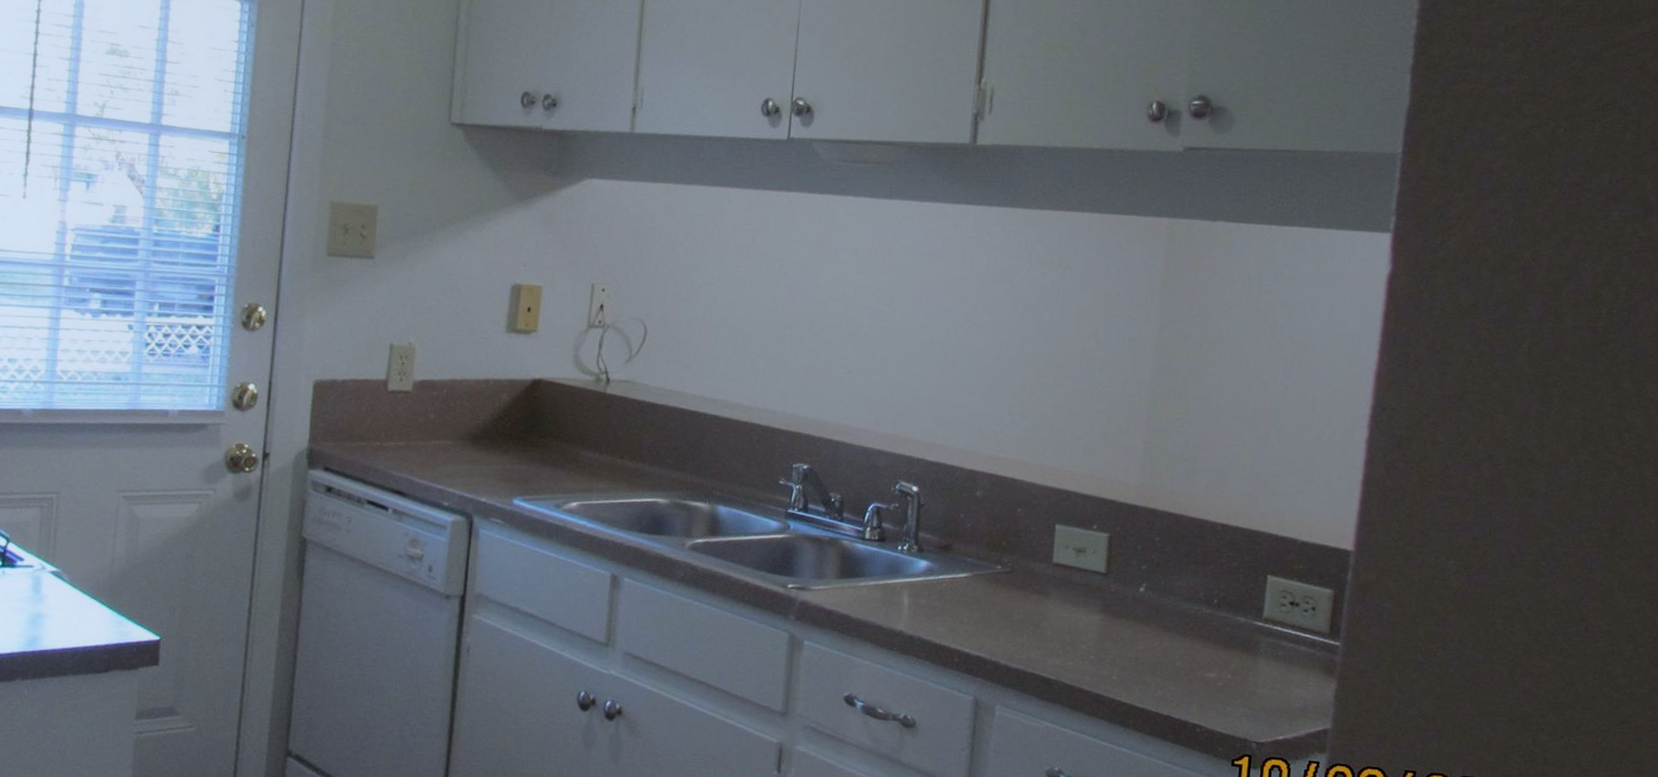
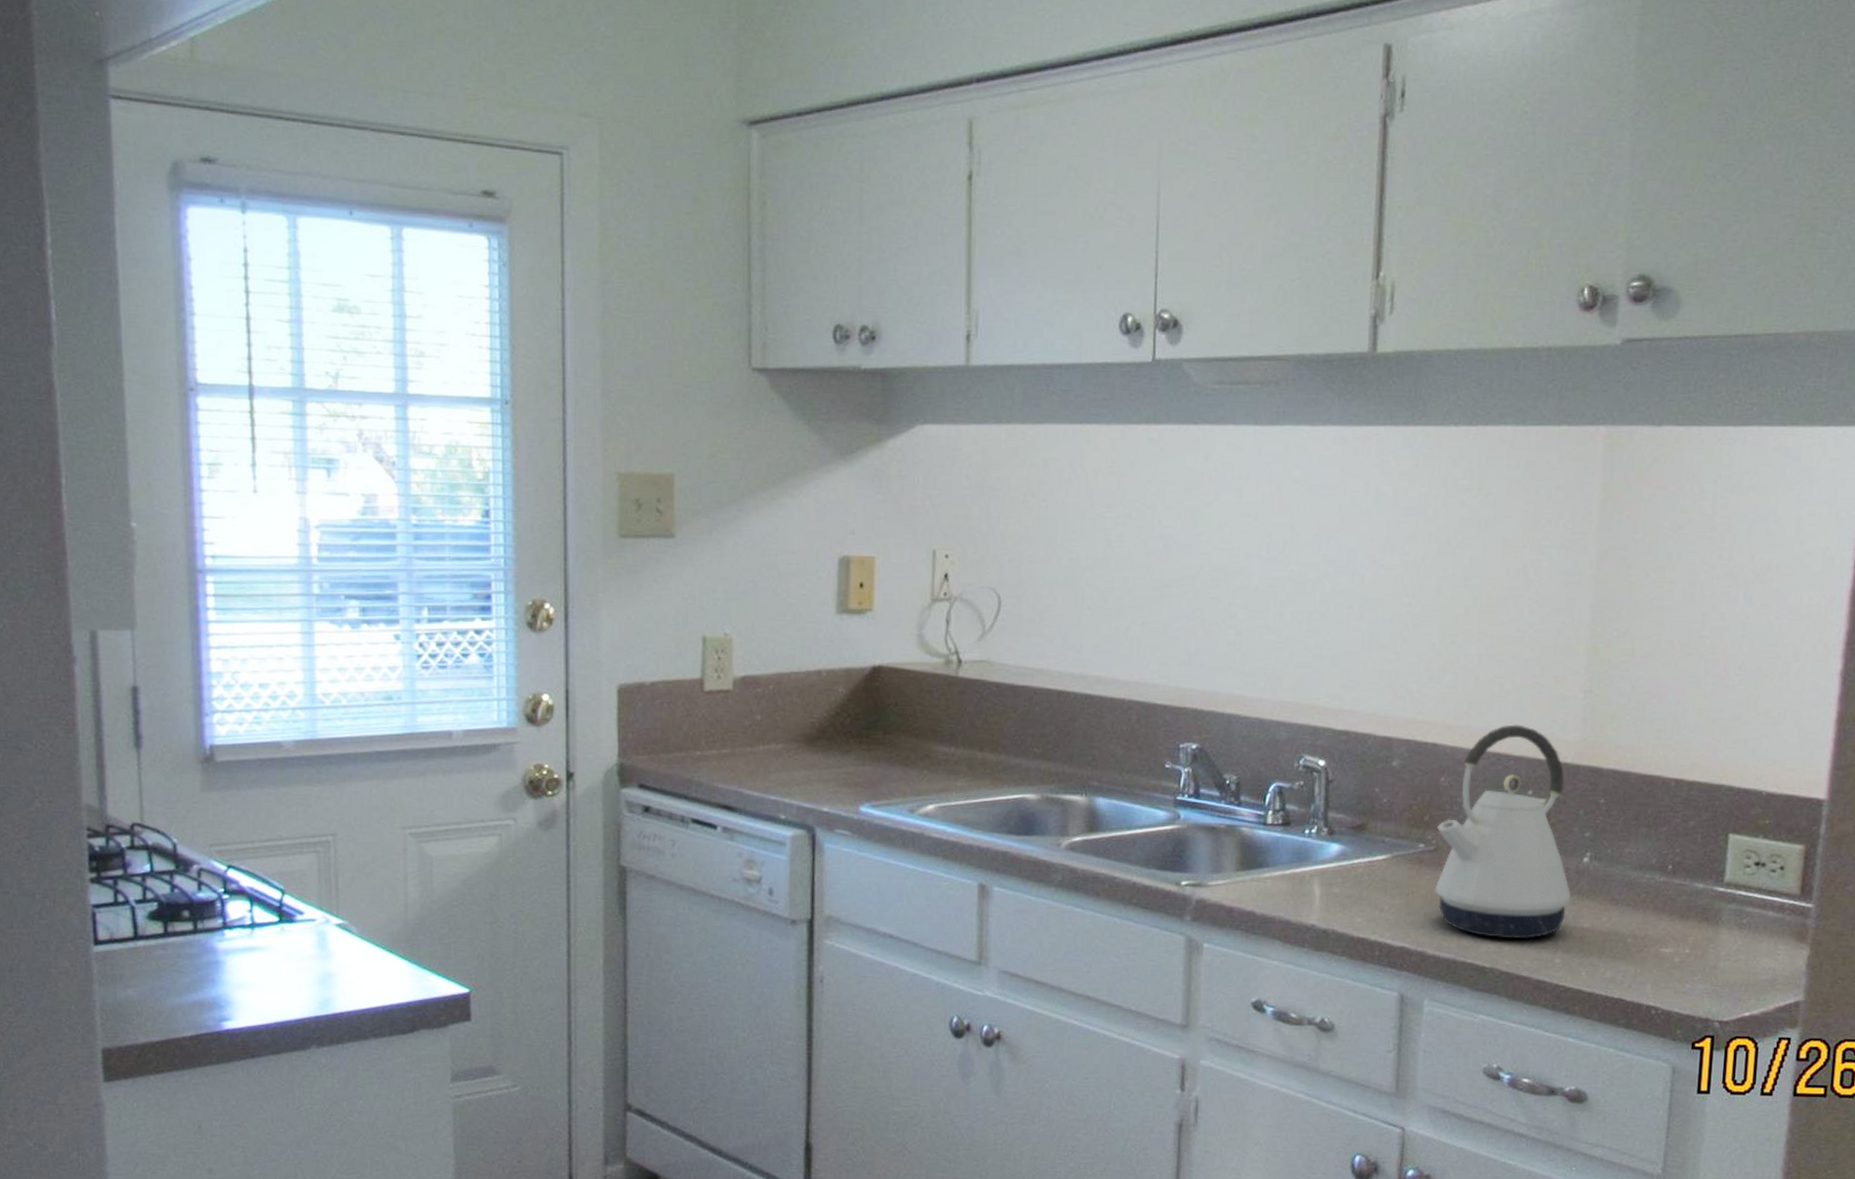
kettle: none [1008,466,1128,657] -> present [1434,724,1571,940]

